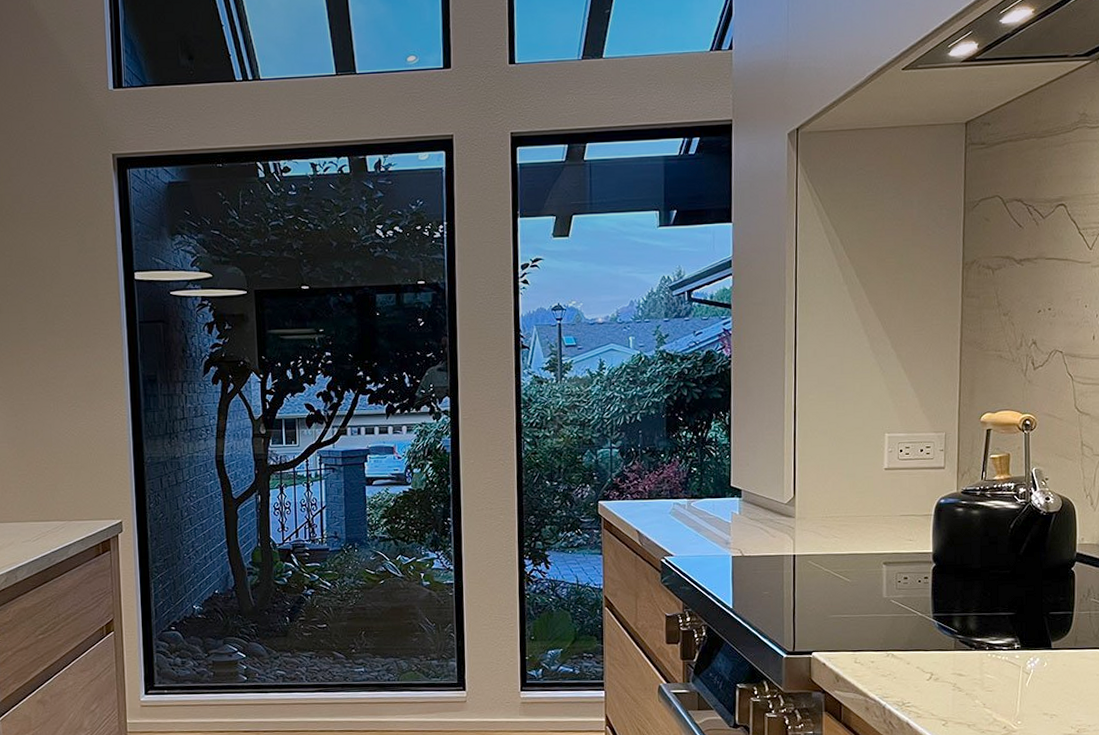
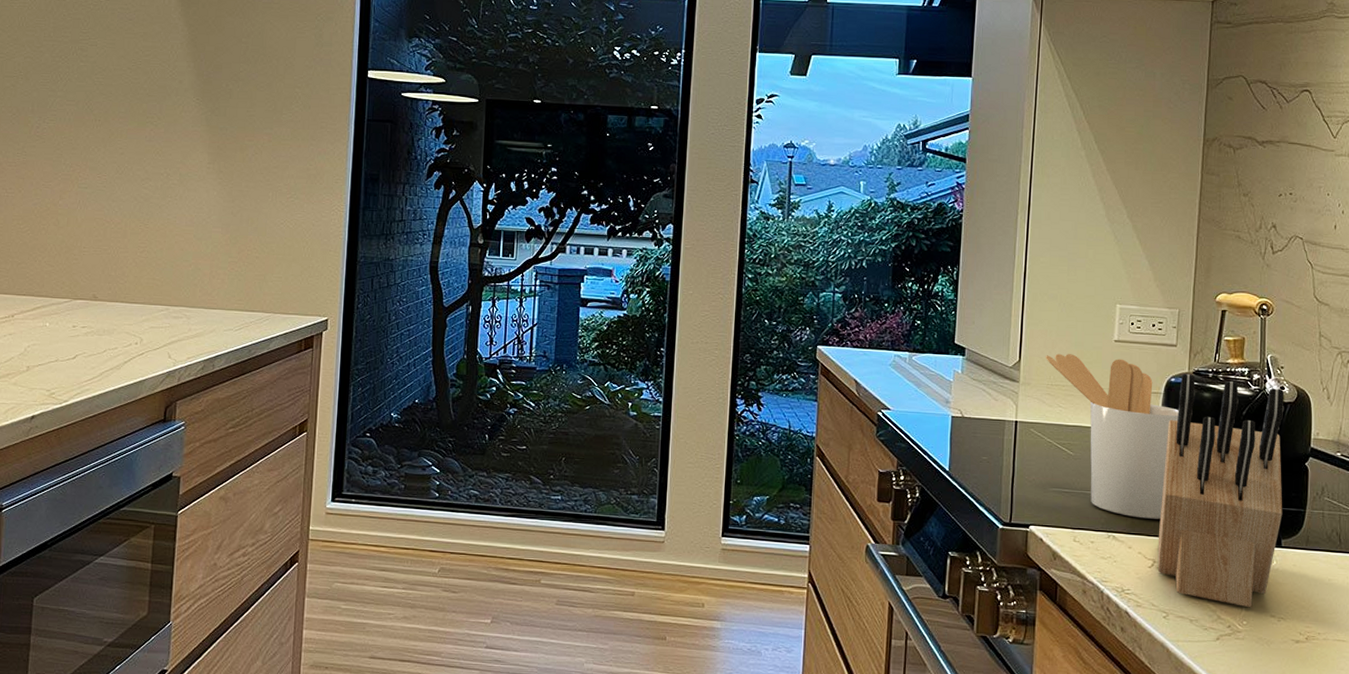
utensil holder: none [819,486,949,635] -> present [1046,353,1179,519]
knife block: none [934,493,1052,709] -> present [1157,373,1284,608]

